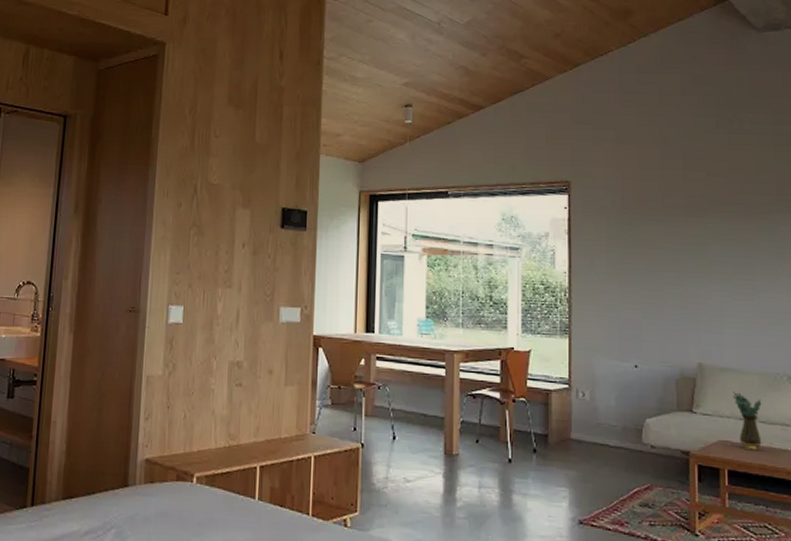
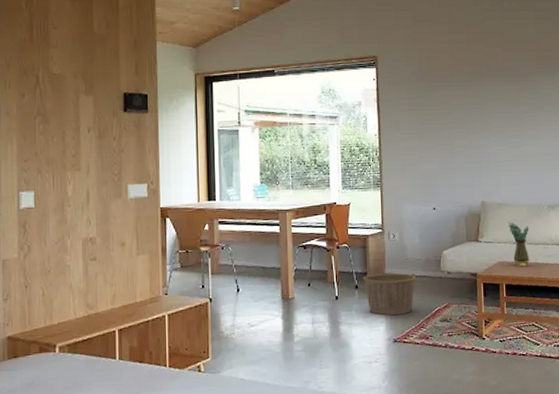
basket: none [543,437,610,491] -> present [363,273,416,316]

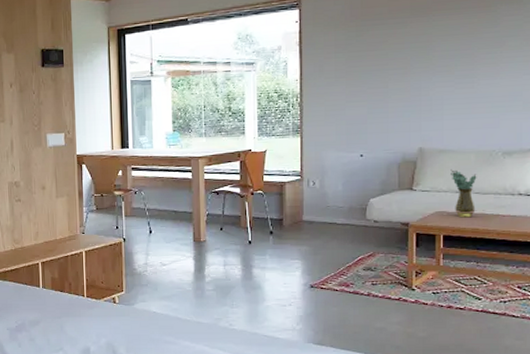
basket: present [363,273,416,316] -> none [278,220,338,262]

